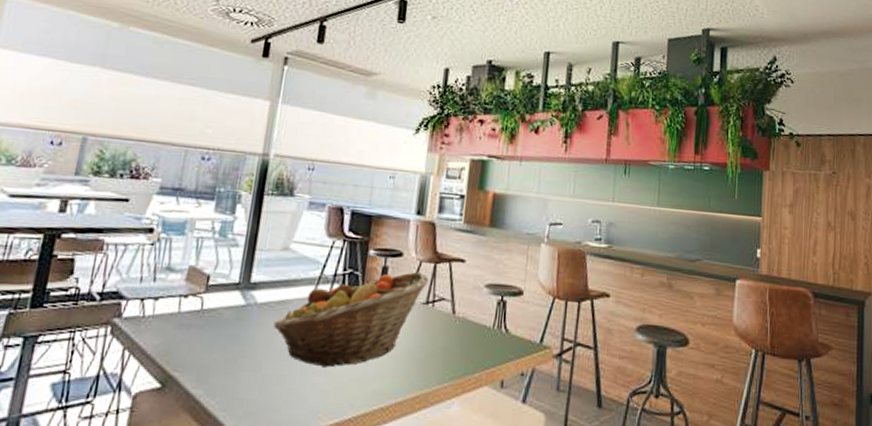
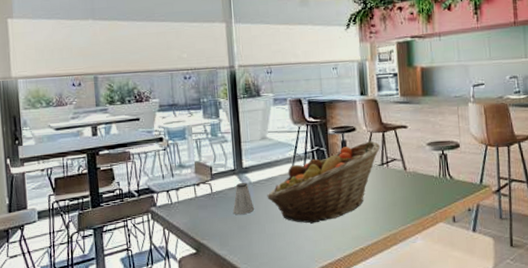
saltshaker: none [223,301,254,344] -> present [232,182,255,215]

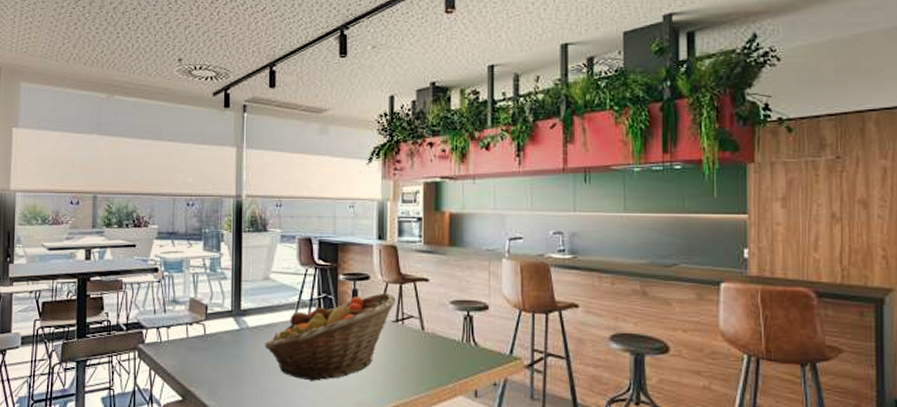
saltshaker: present [232,182,255,215] -> none [225,326,250,363]

